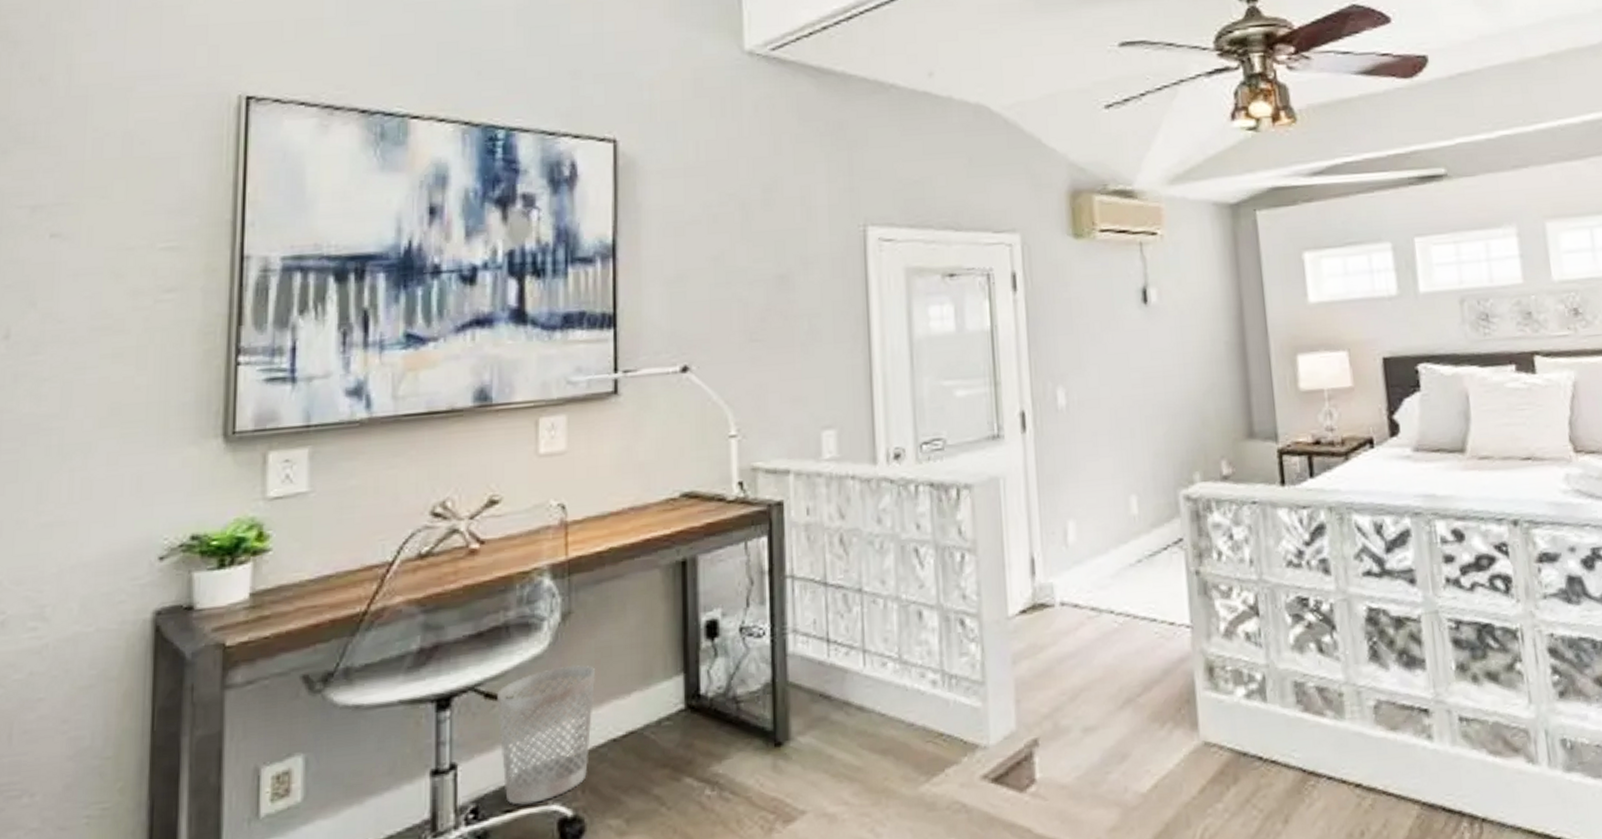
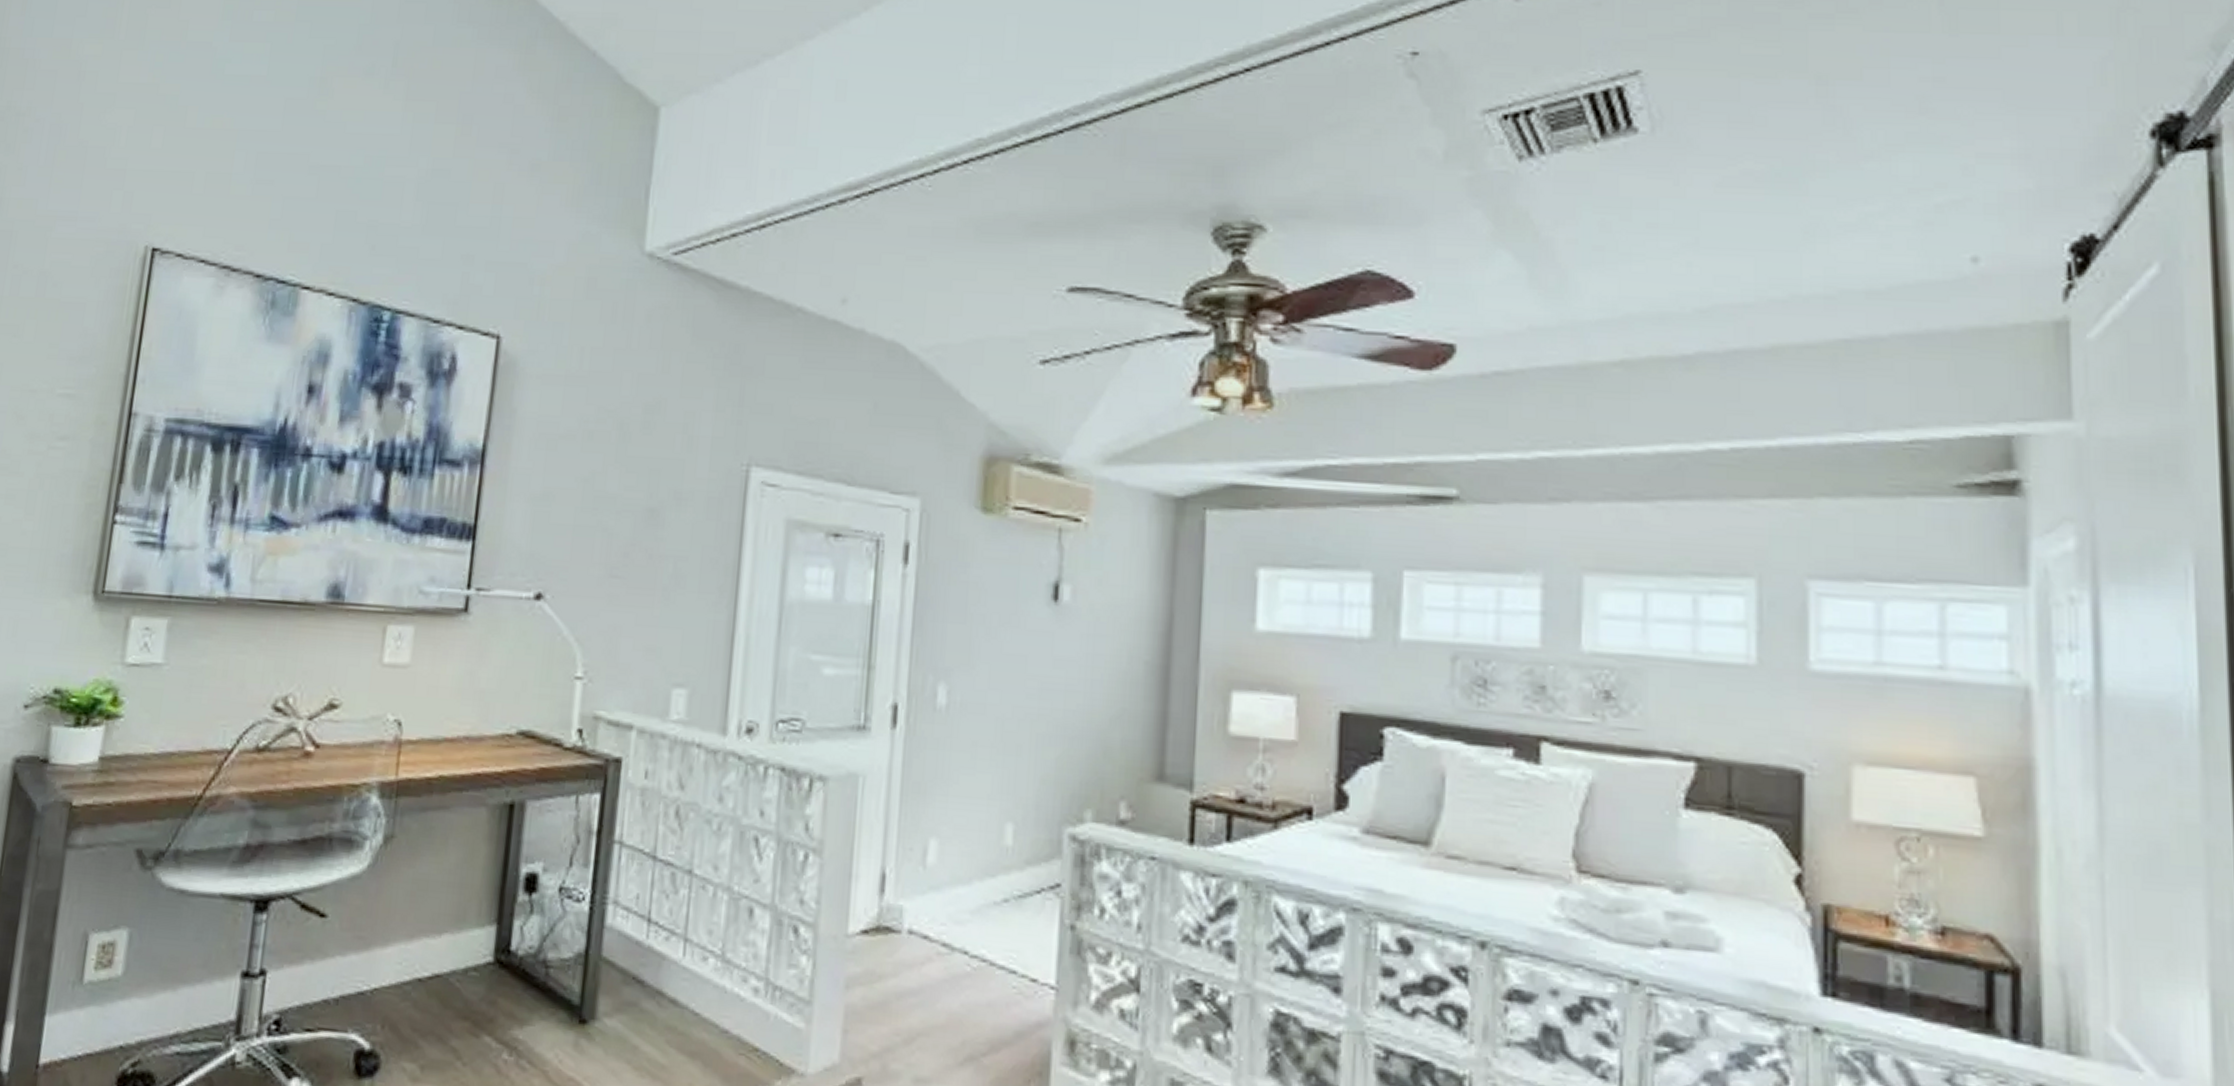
wastebasket: present [496,664,596,805] -> none [308,891,410,1028]

